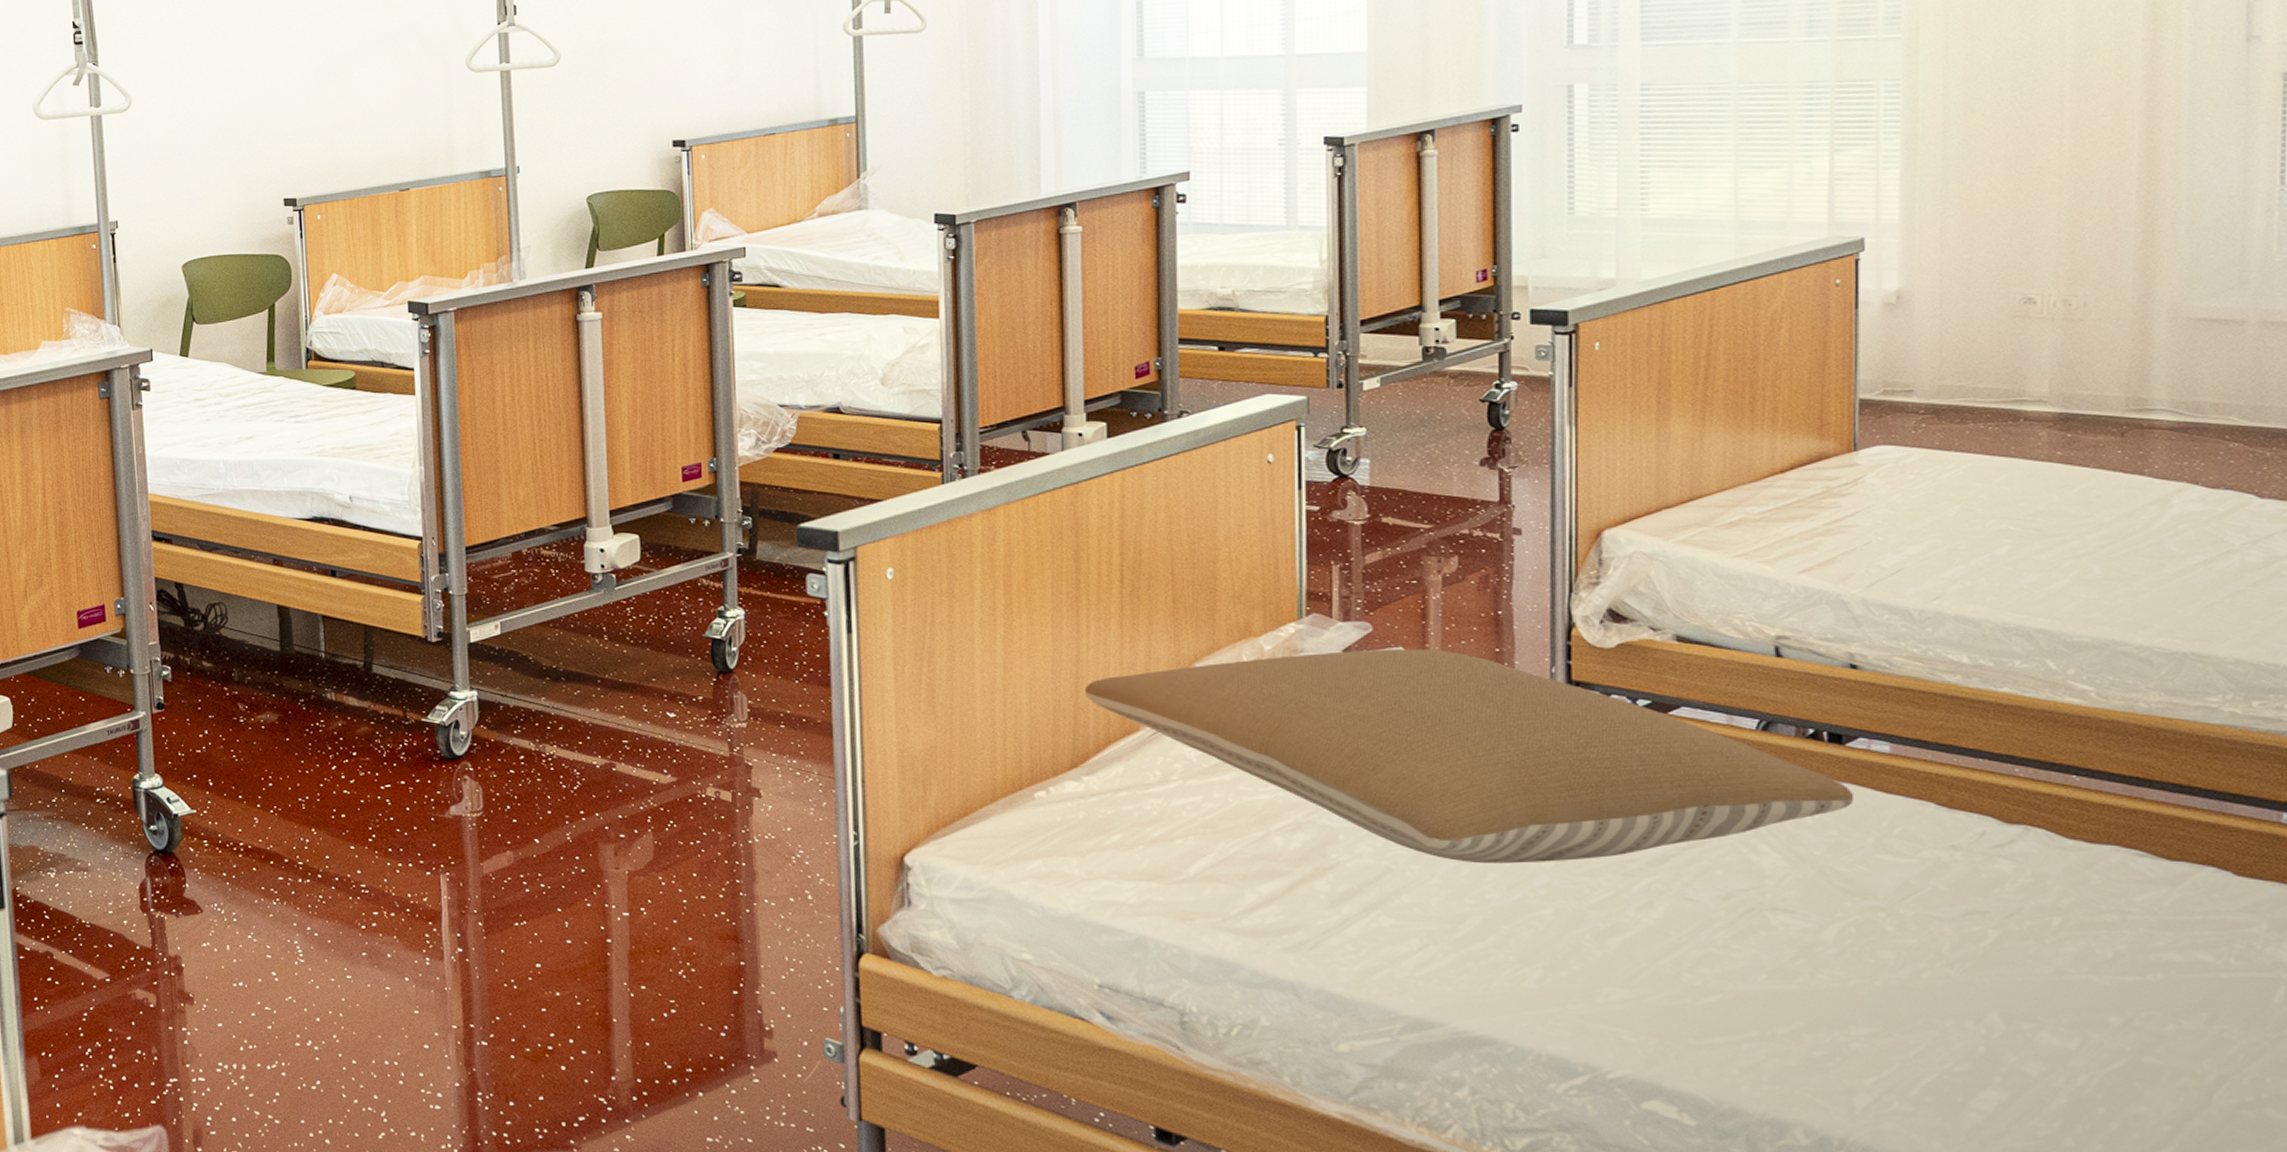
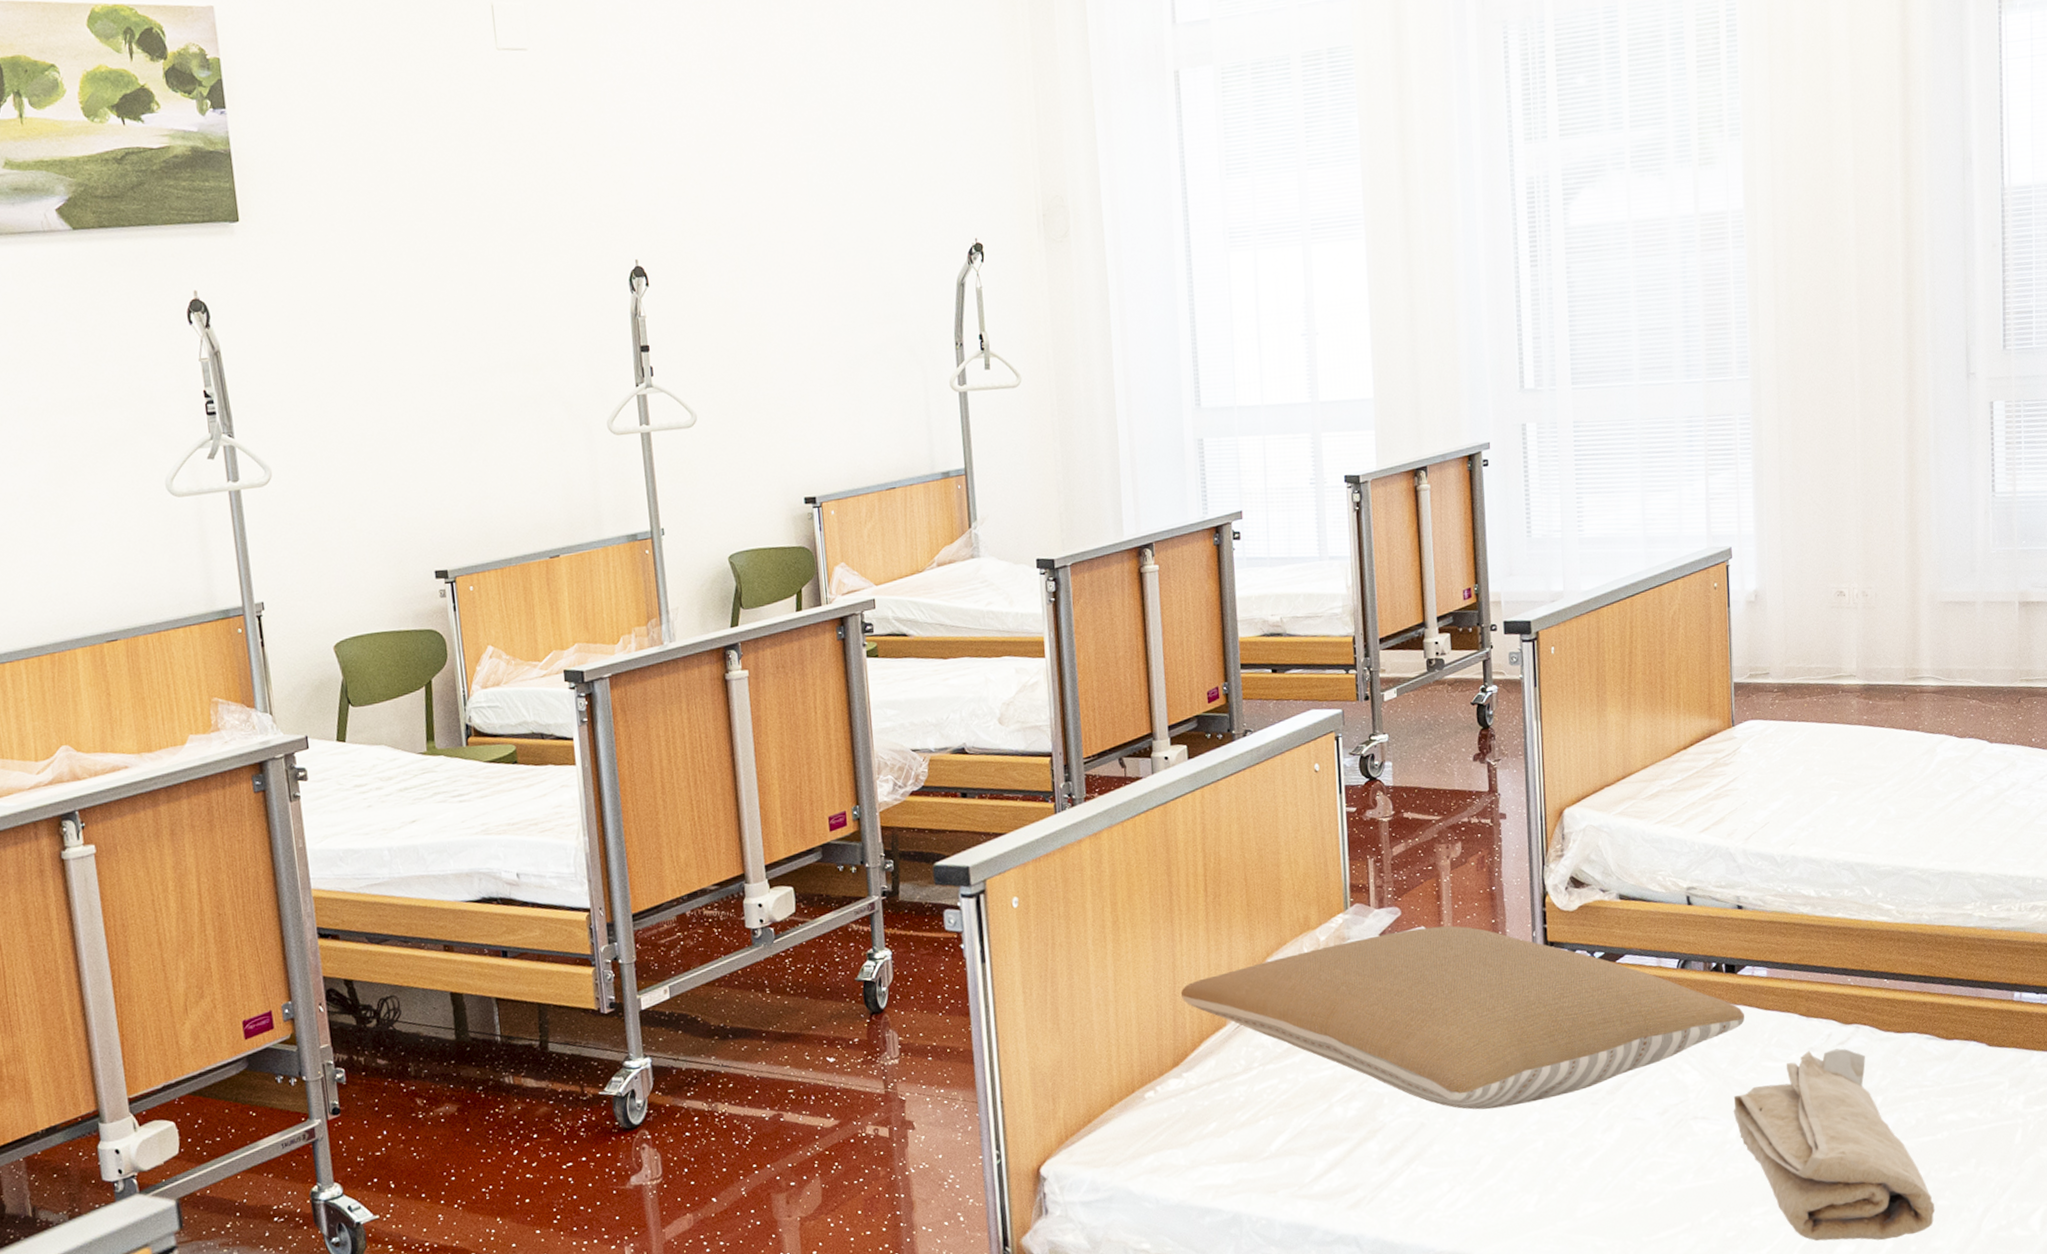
towel: none [1830,849,2139,1094] -> present [1733,1048,1936,1242]

